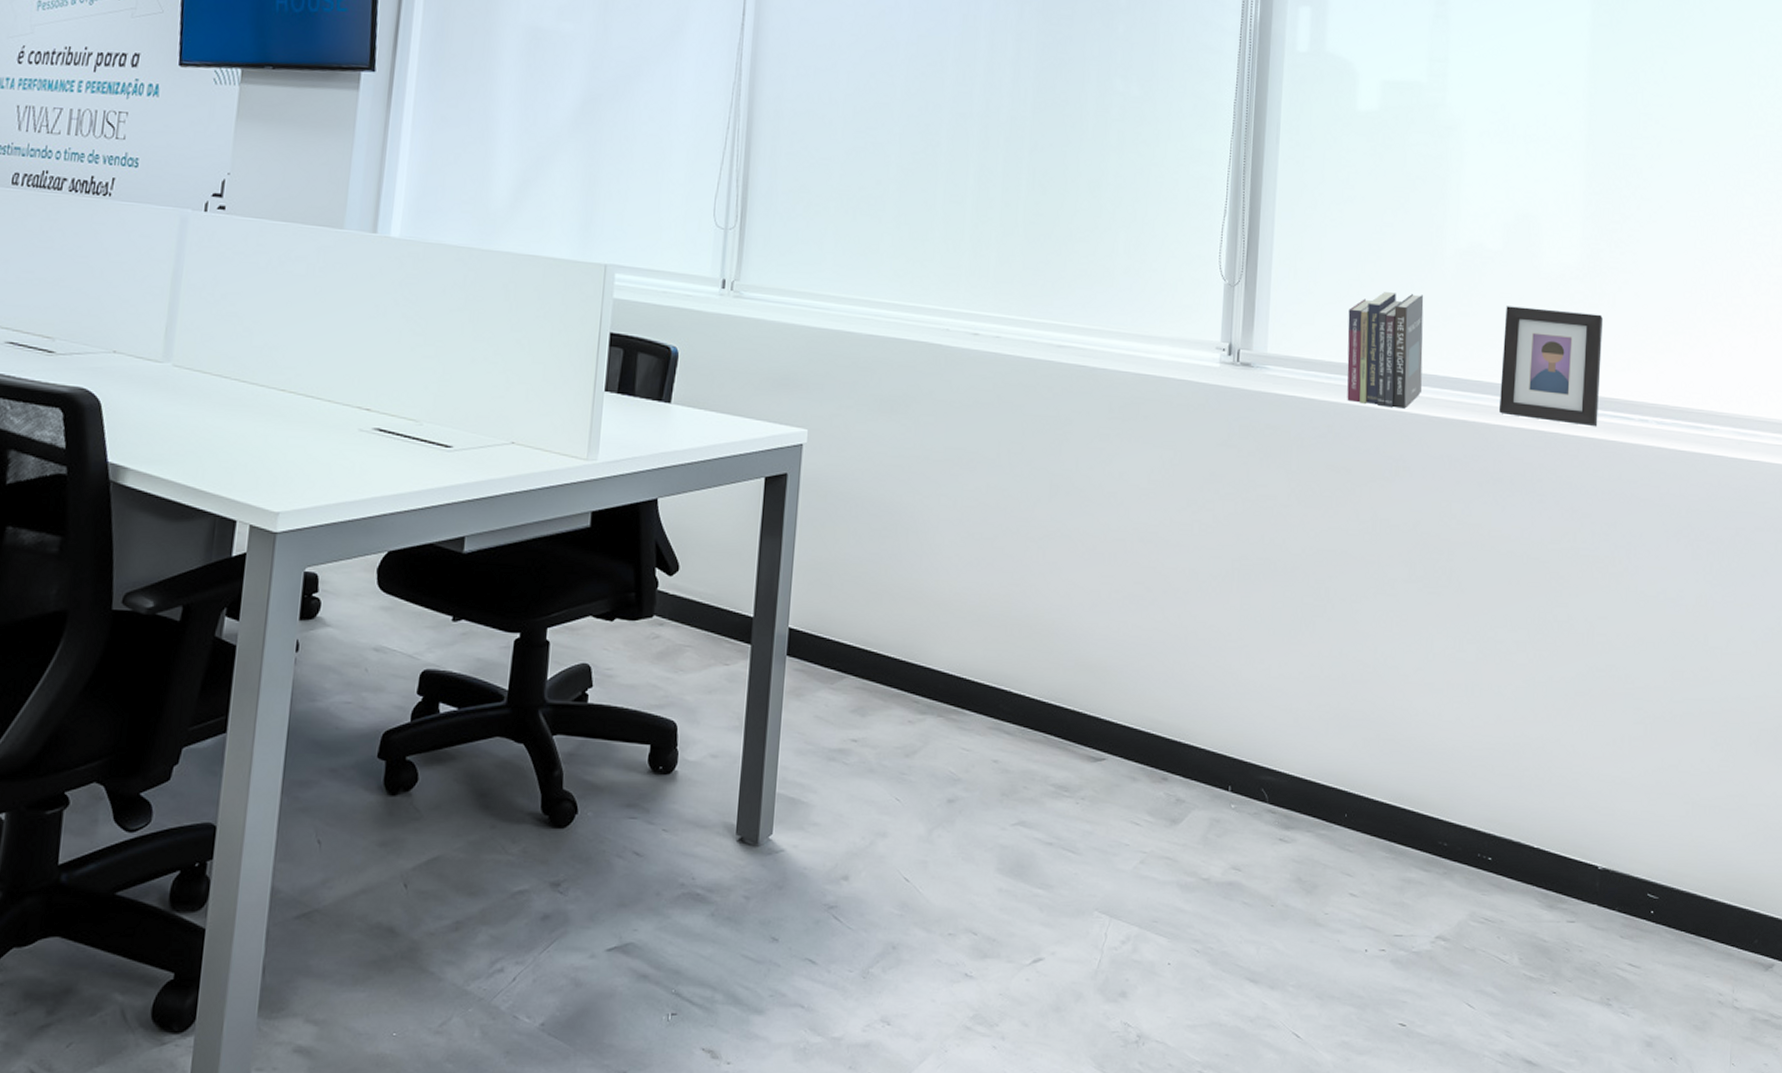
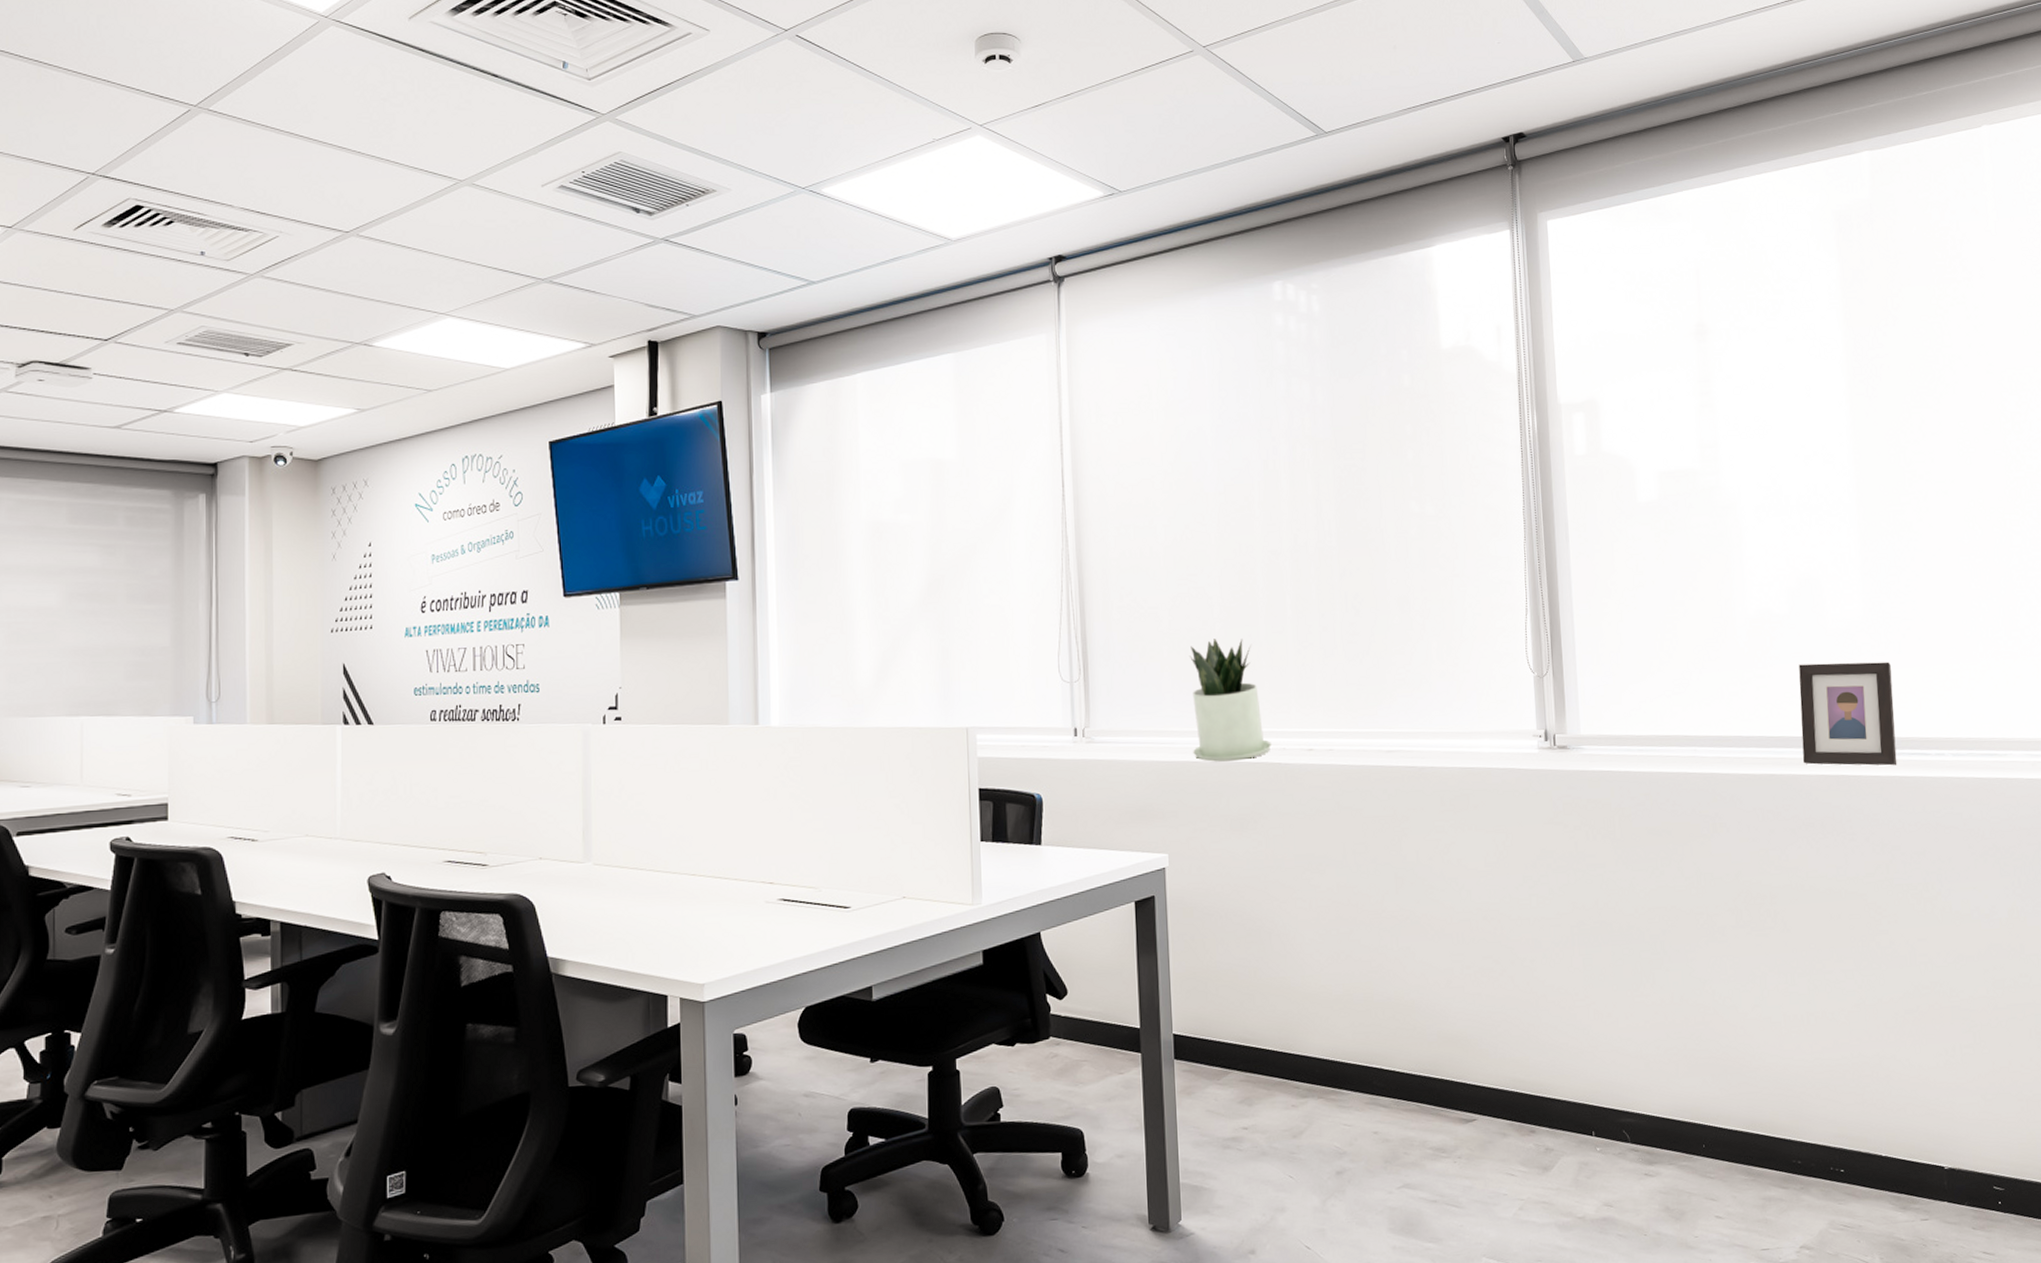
planter: none [849,200,935,337] -> present [1188,639,1272,763]
books: present [1347,292,1424,409] -> none [1652,664,1728,771]

